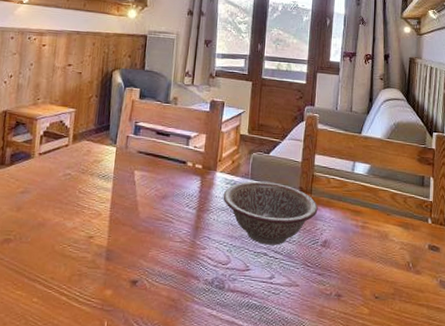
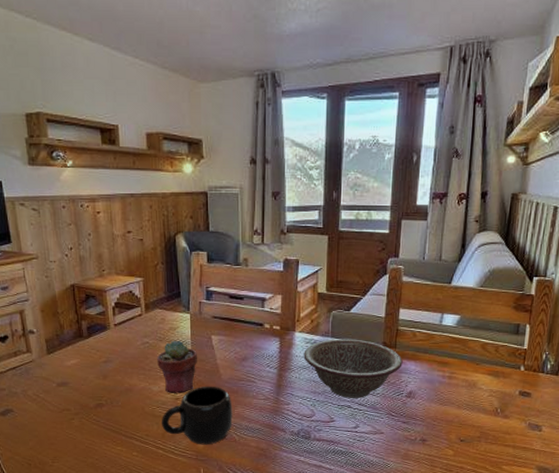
mug: none [70,224,147,293] -> present [162,386,233,445]
potted succulent: none [76,173,118,231] -> present [157,340,197,393]

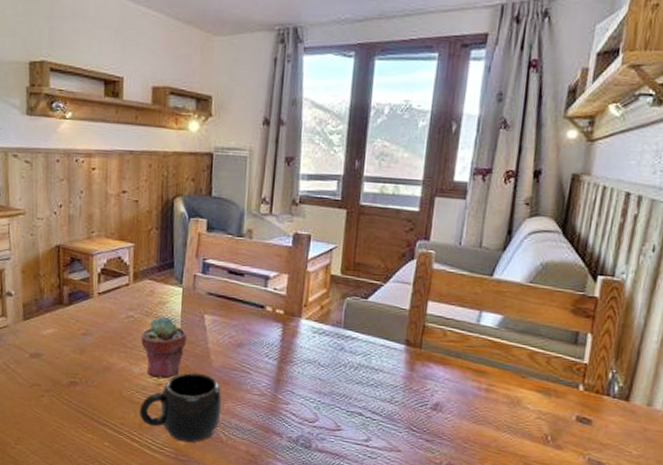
decorative bowl: present [303,339,403,398] -> none [309,330,429,405]

